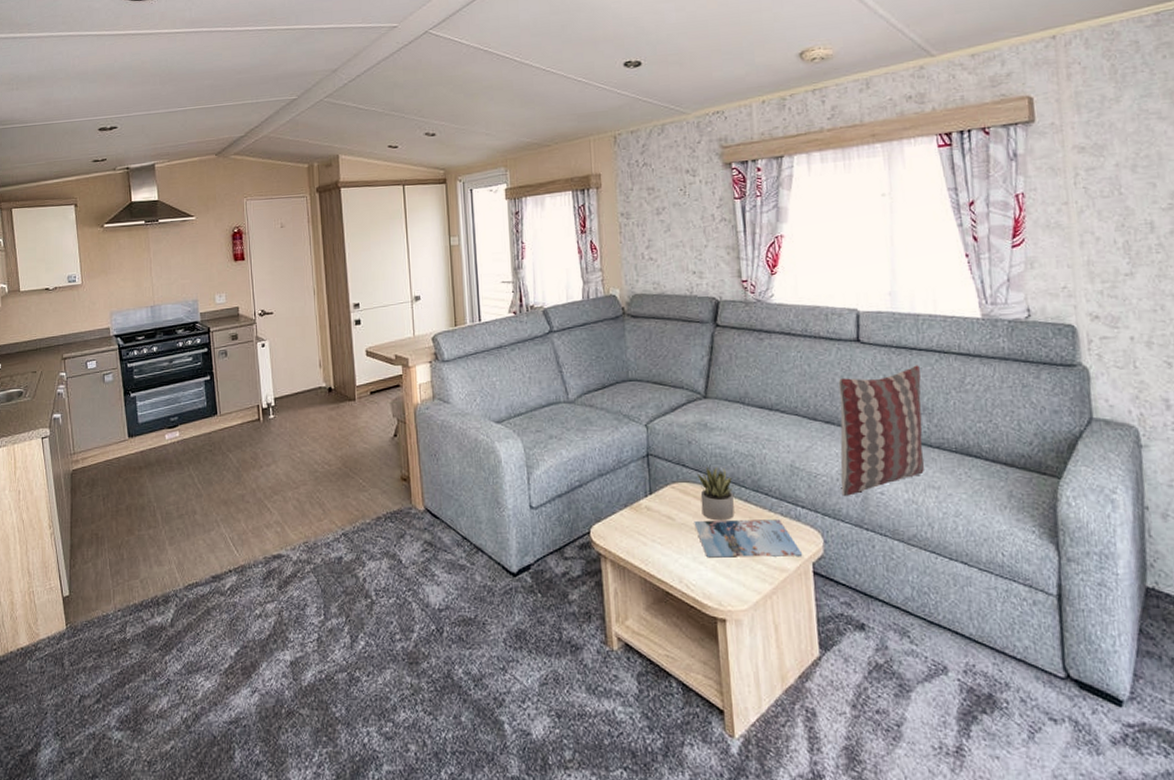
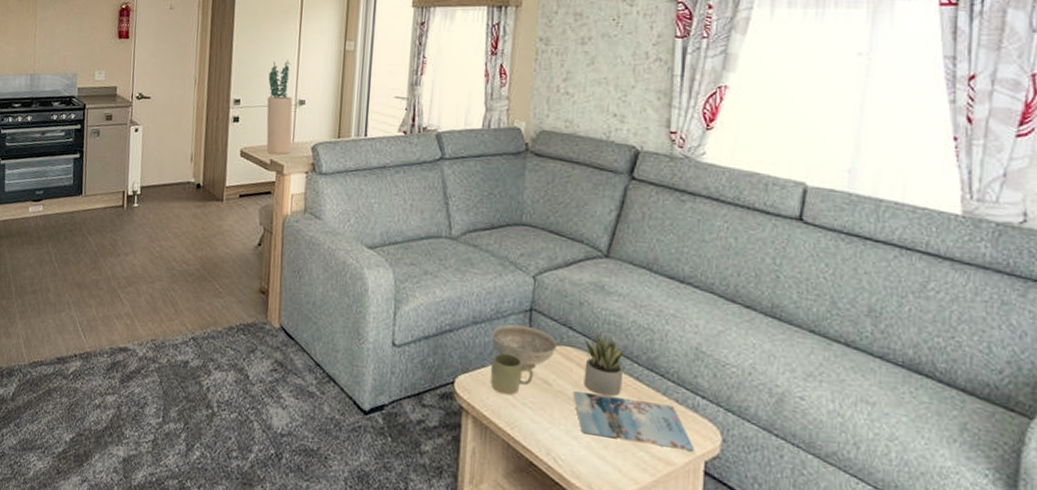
vase: none [383,260,414,350] -> present [266,59,293,155]
decorative bowl: none [616,470,674,509] -> present [491,324,557,370]
mug: none [620,498,659,536] -> present [490,353,534,396]
pillow: present [838,365,925,497] -> none [752,258,872,395]

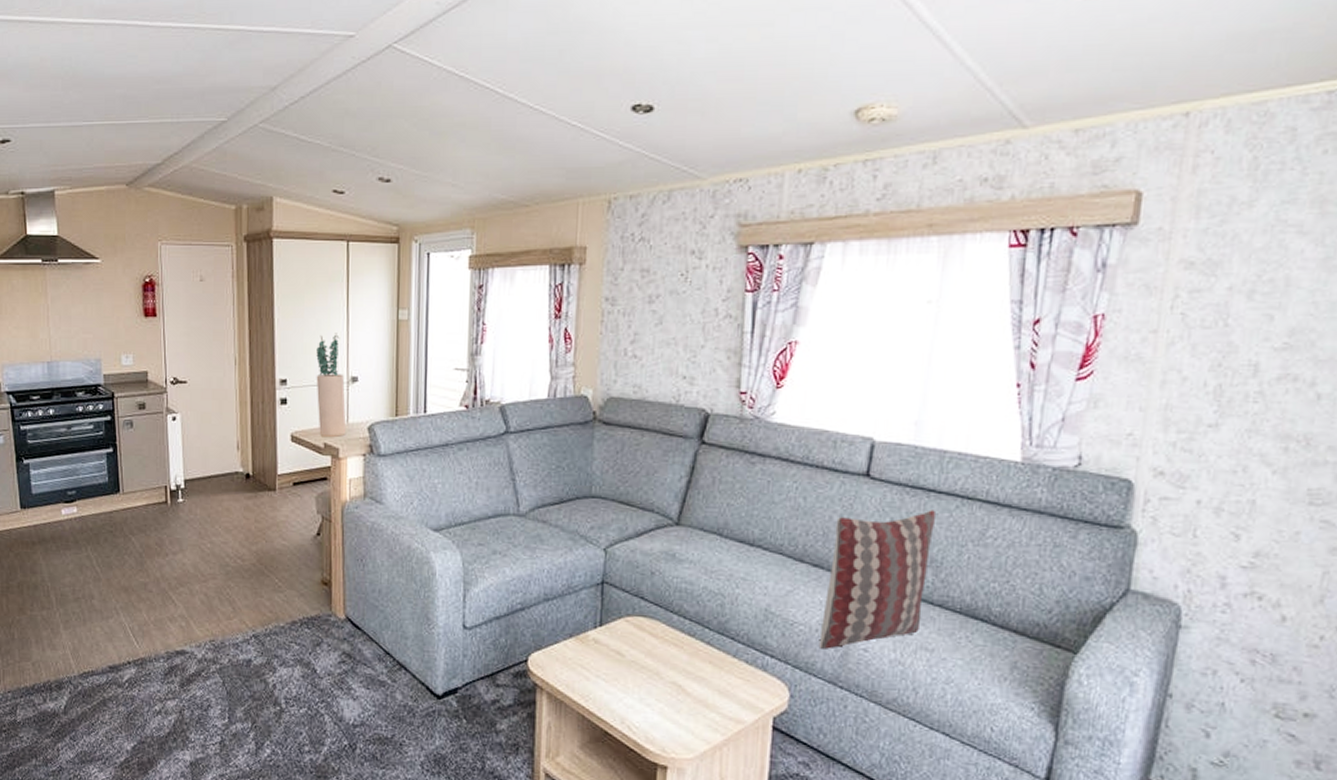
mug: present [490,353,534,396] -> none [564,628,607,669]
decorative bowl: present [491,324,557,370] -> none [563,598,629,642]
magazine: present [573,391,695,452] -> none [646,660,764,709]
succulent plant: present [583,333,625,397] -> none [656,602,696,663]
pillow: none [752,258,872,395] -> present [818,510,935,651]

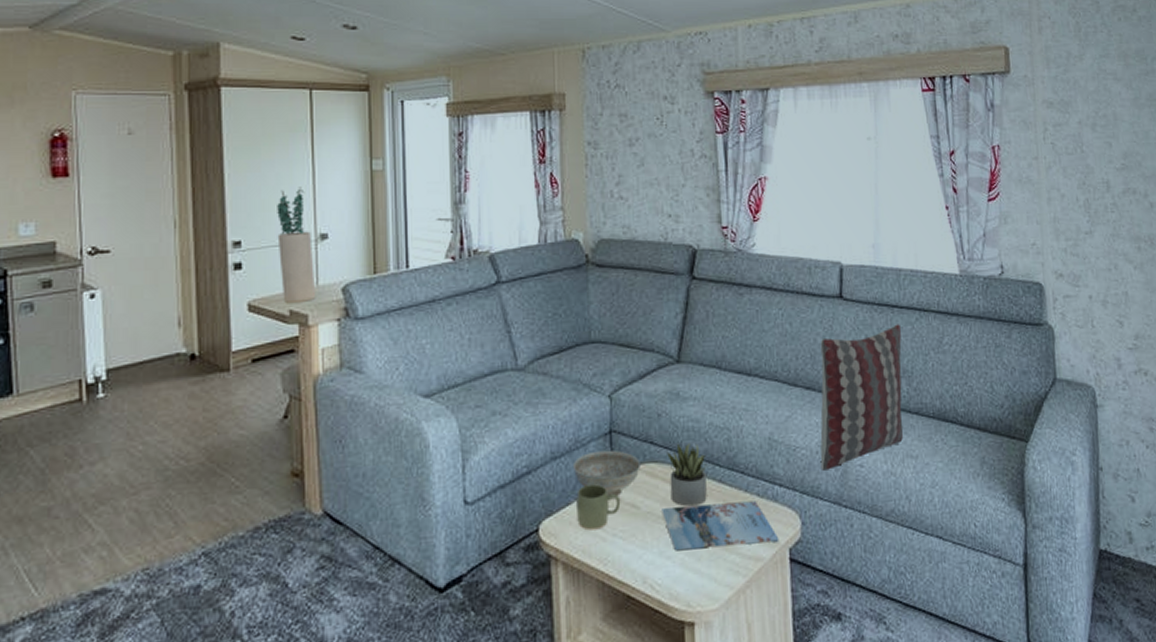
decorative bowl: none [563,598,629,642] -> present [572,449,640,497]
mug: none [564,628,607,669] -> present [576,484,621,531]
magazine: none [646,660,764,709] -> present [661,501,779,551]
succulent plant: none [656,602,696,663] -> present [667,443,707,507]

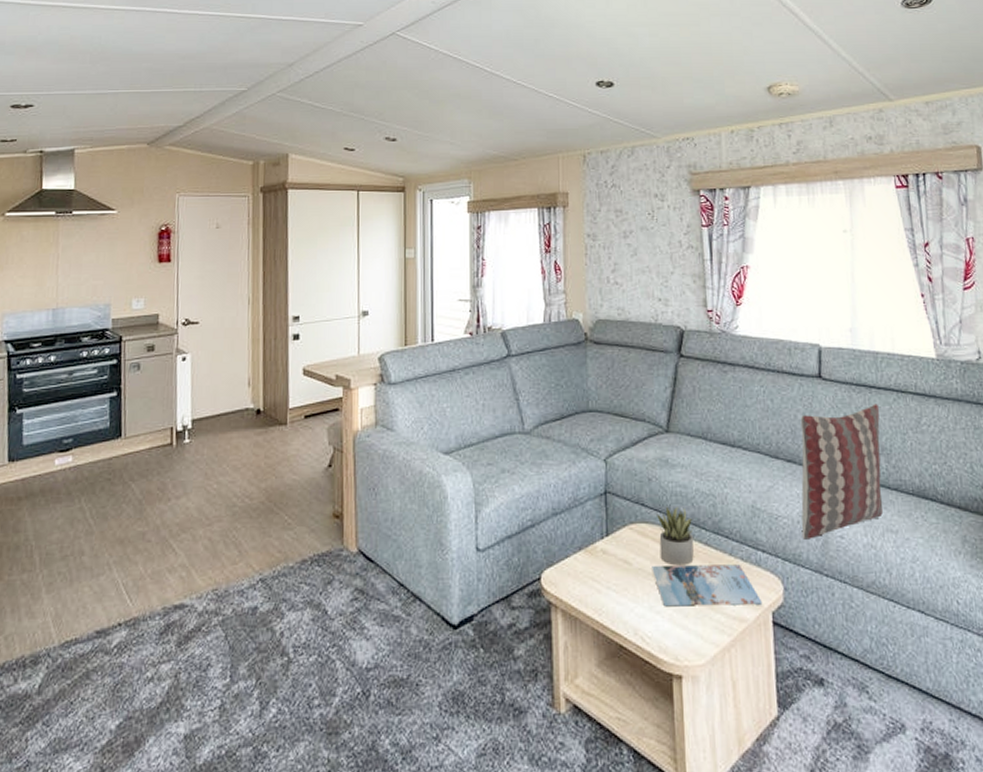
vase: present [277,186,316,304] -> none [328,271,358,370]
decorative bowl: present [572,449,640,497] -> none [571,509,632,552]
mug: present [576,484,621,531] -> none [575,540,615,582]

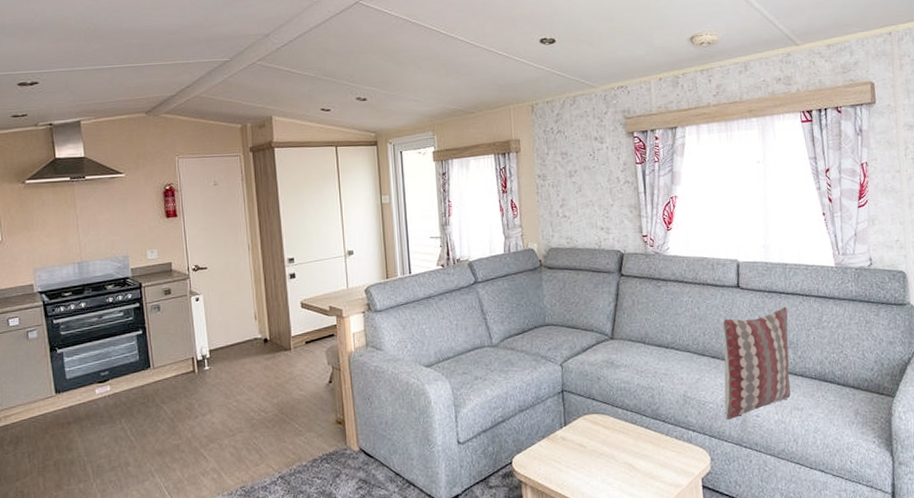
magazine: present [652,564,763,607] -> none [603,442,694,479]
succulent plant: present [657,506,694,566] -> none [605,399,637,447]

